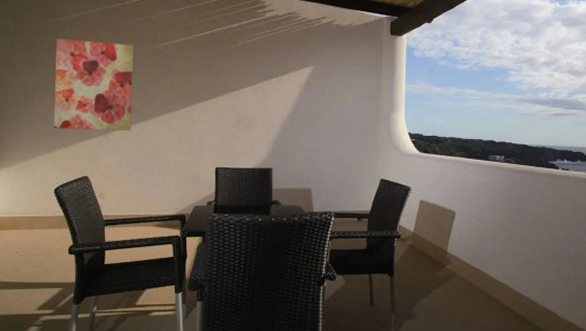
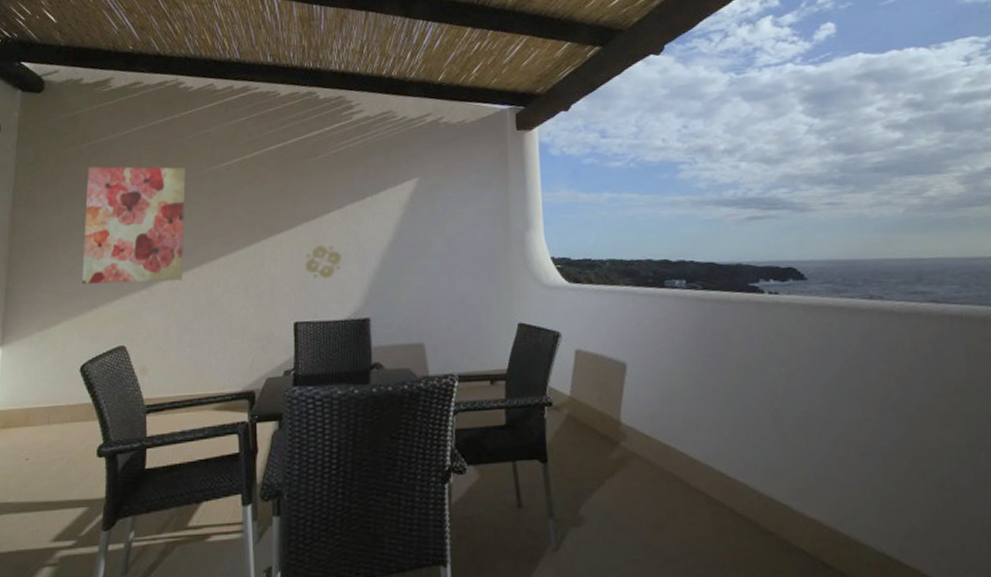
wall ornament: none [224,112,252,137] -> present [304,245,341,279]

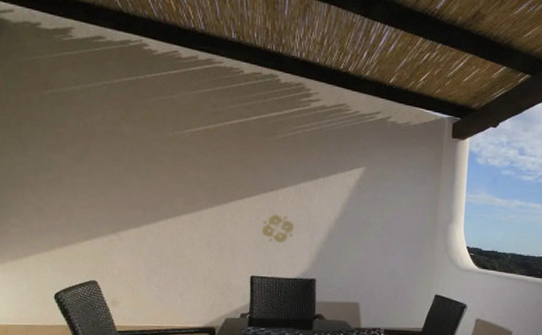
wall art: present [82,166,186,285] -> none [51,114,151,230]

